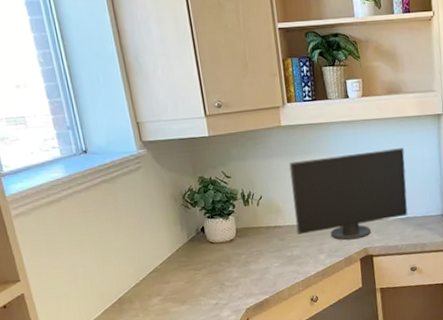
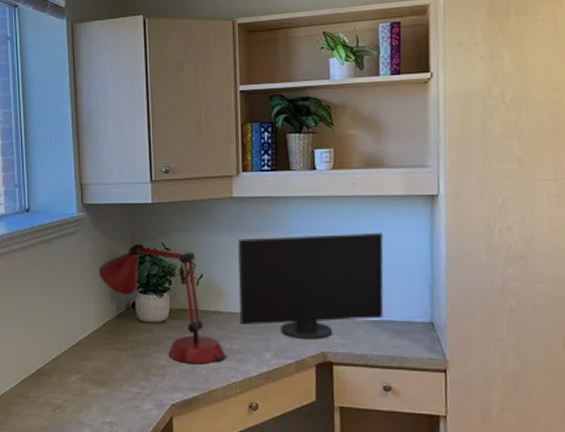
desk lamp: none [165,174,289,273] -> present [98,244,227,364]

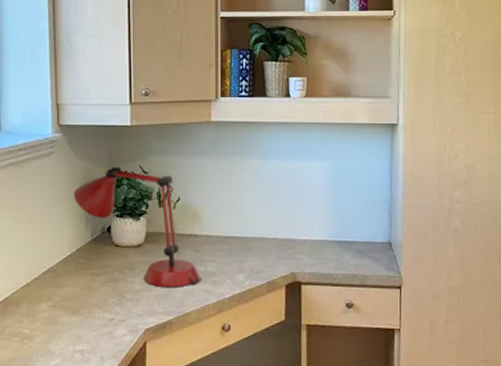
computer monitor: present [238,233,384,340] -> none [214,159,349,261]

